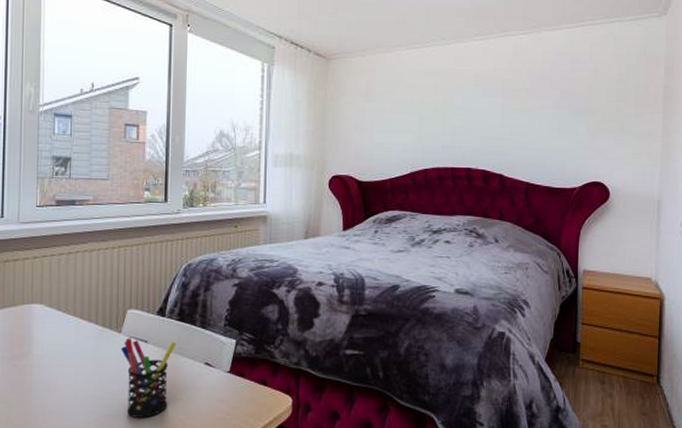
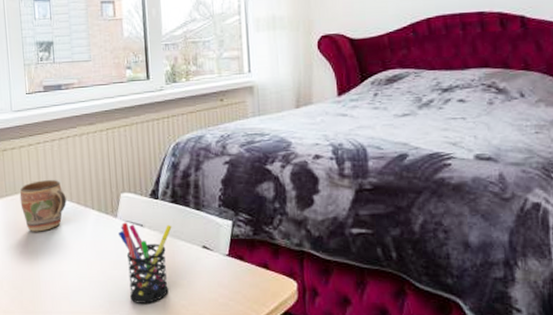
mug: none [18,293,69,345] -> present [19,180,67,232]

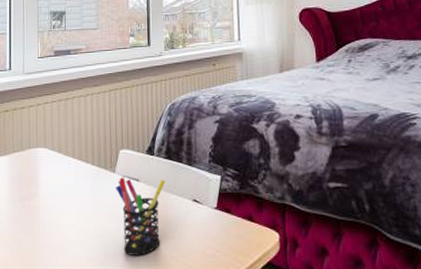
mug: present [19,180,67,232] -> none [26,137,69,187]

